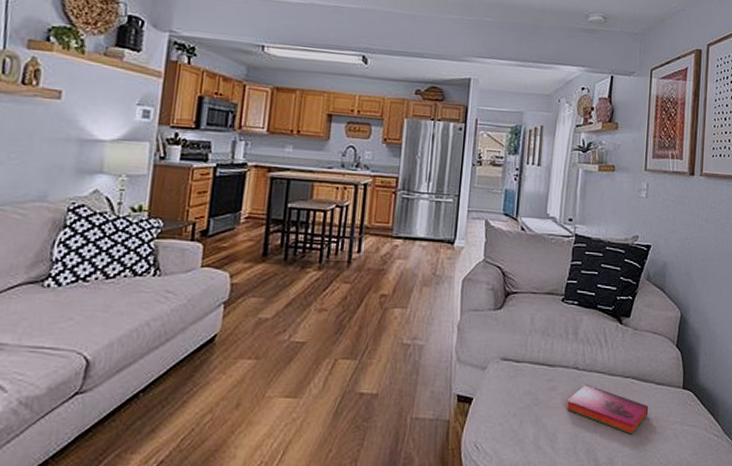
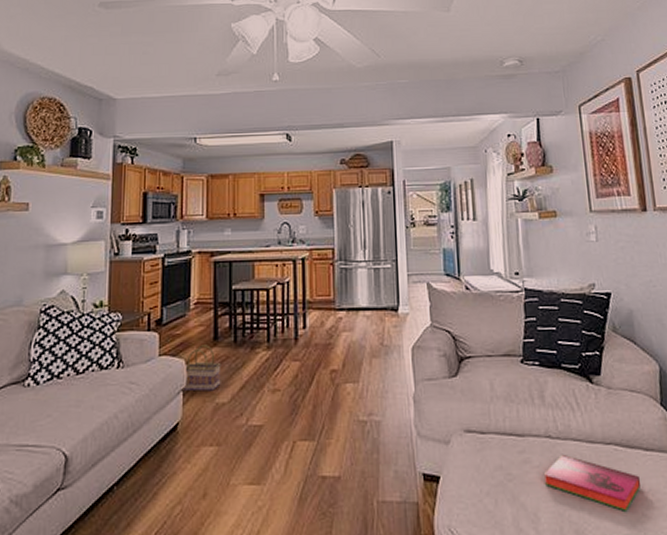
basket: none [222,260,268,306] -> present [181,345,221,392]

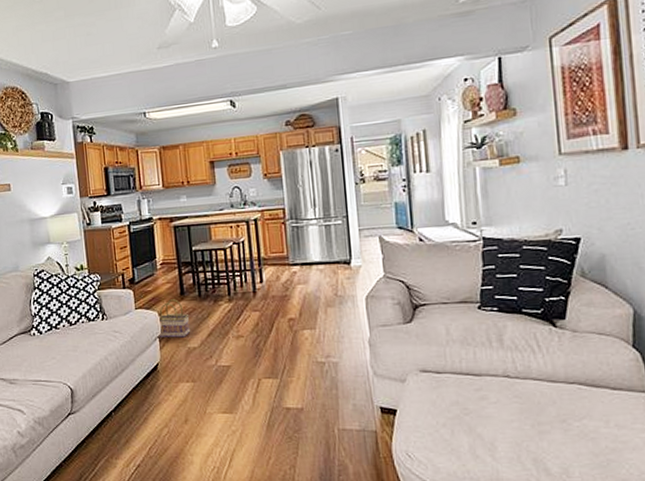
hardback book: present [543,454,641,511] -> none [500,392,606,444]

